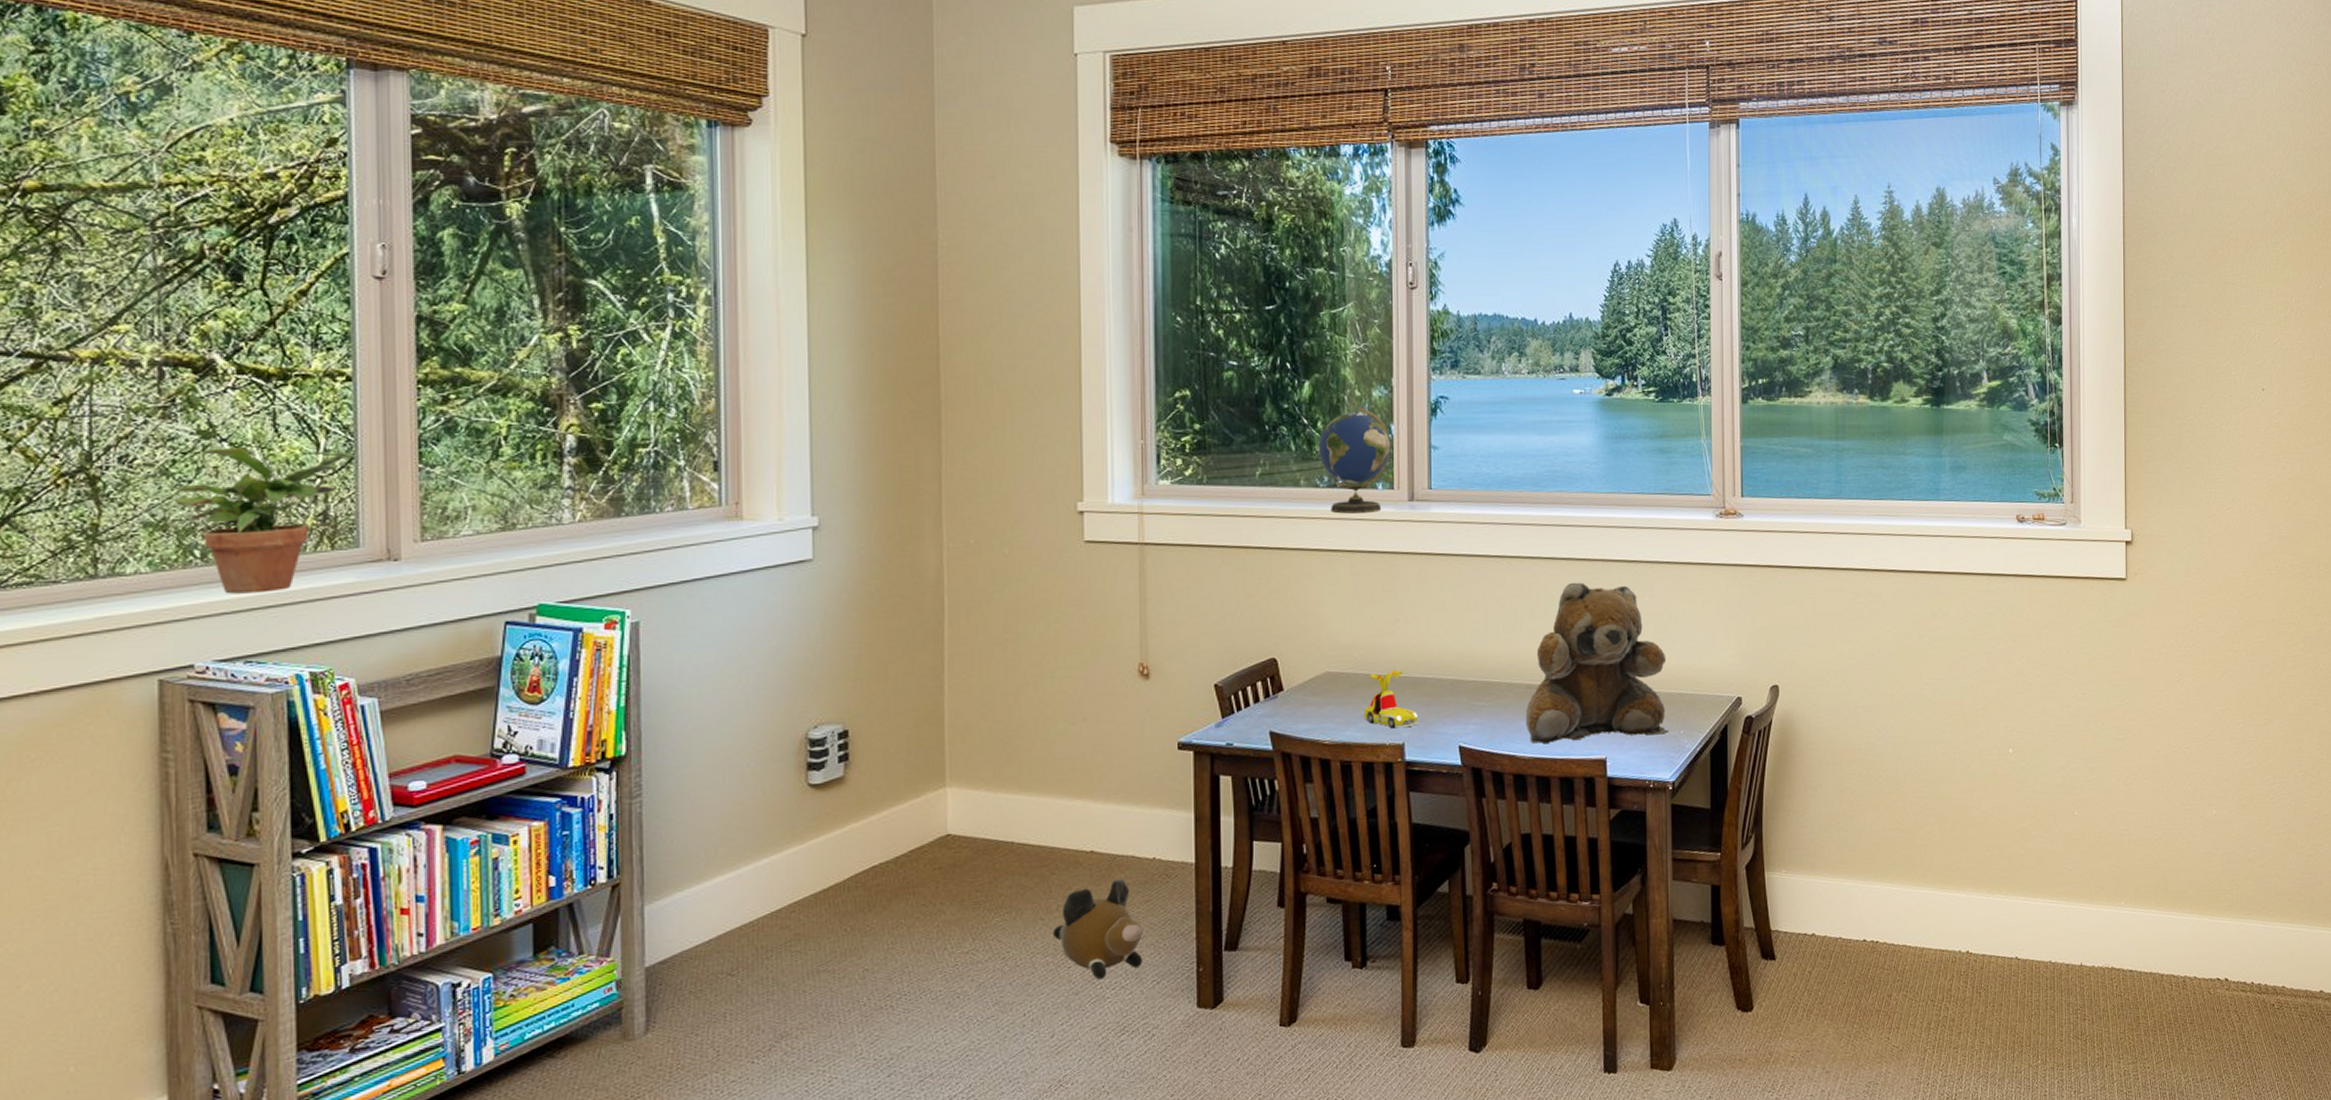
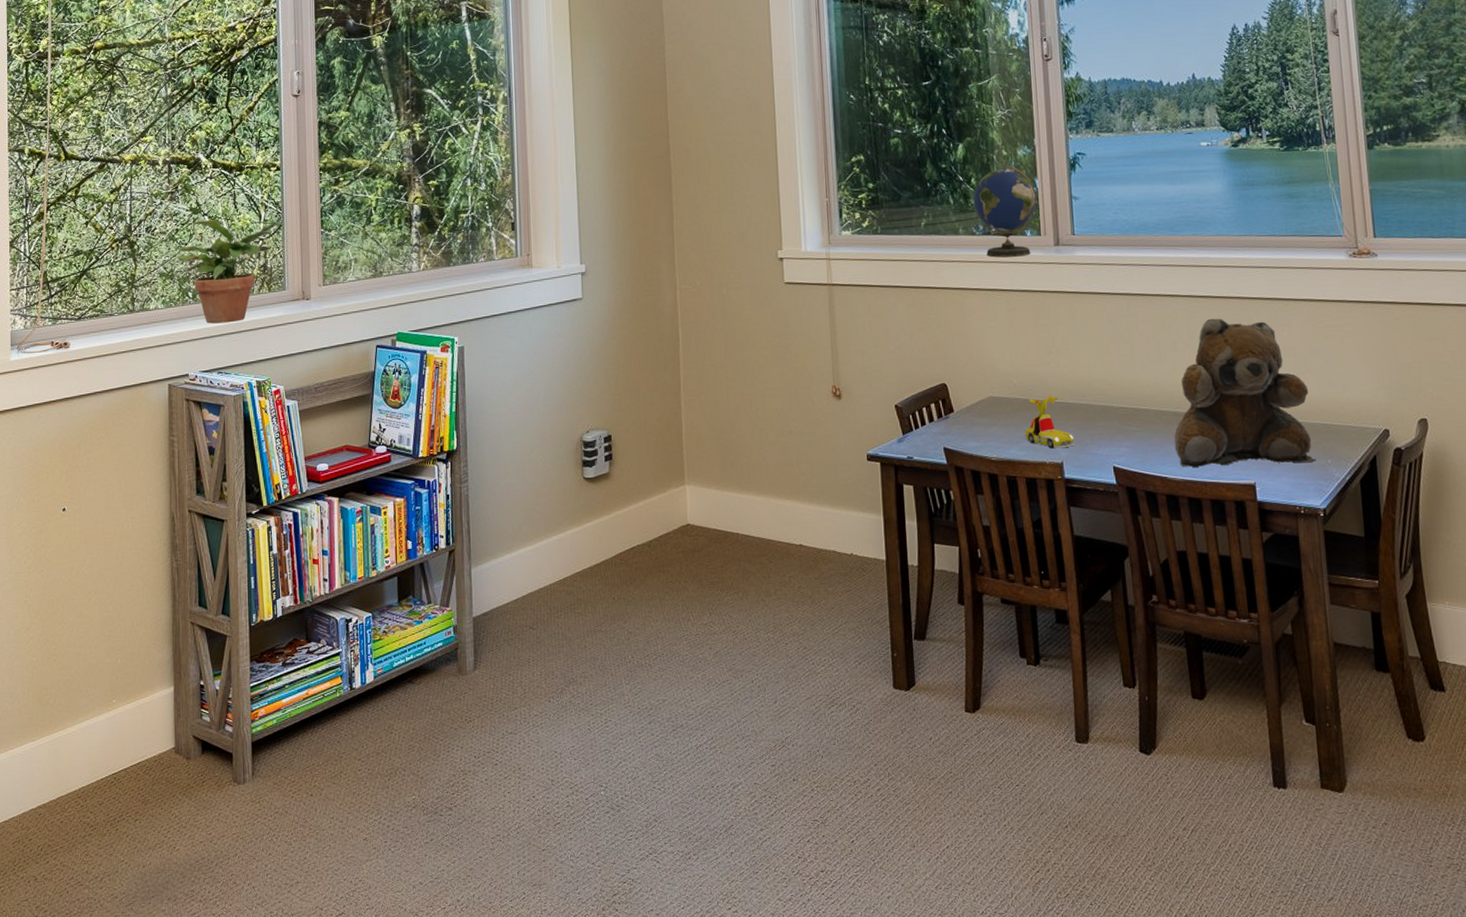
plush toy: present [1052,878,1143,980] -> none [772,569,846,657]

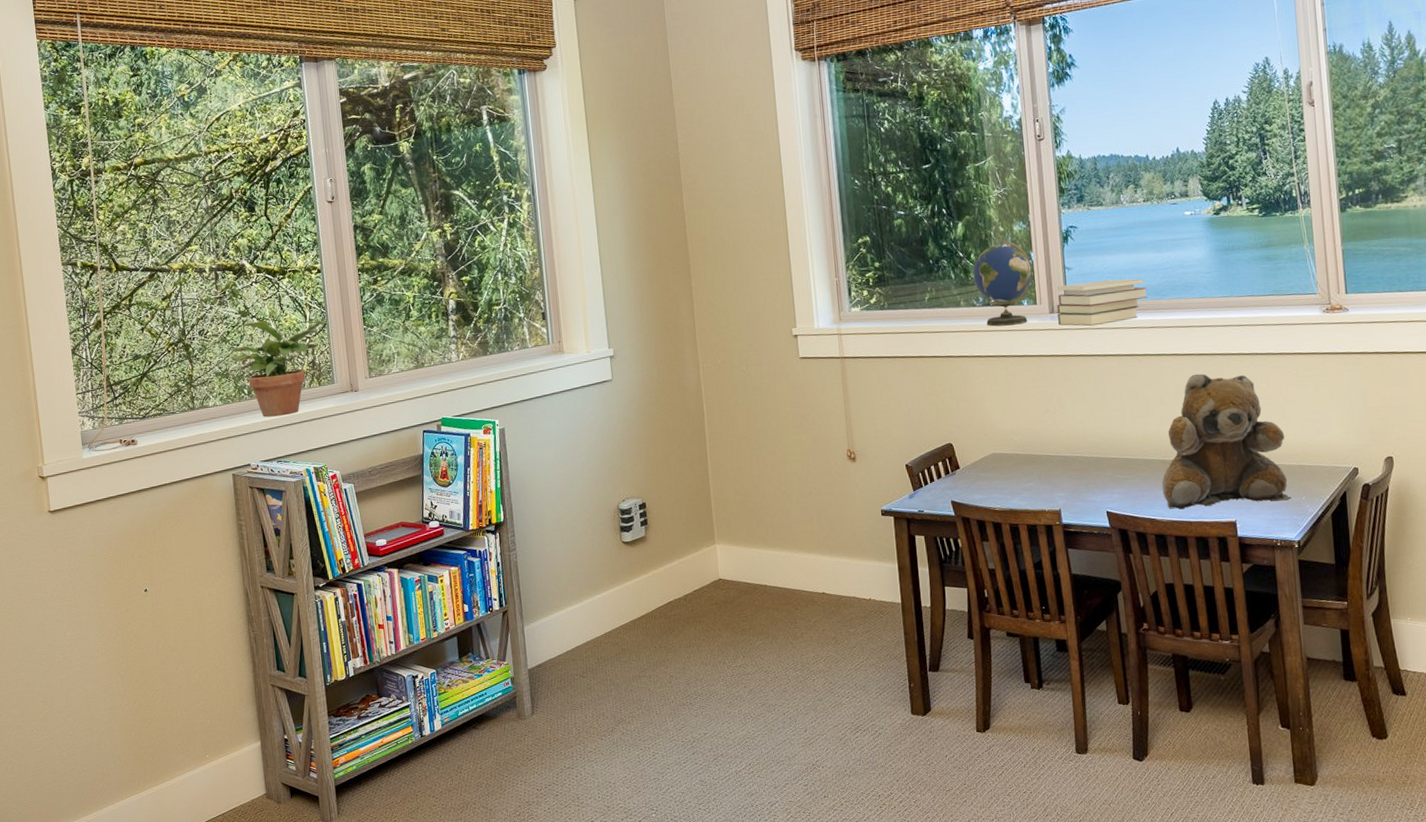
toy car: present [1024,395,1075,449] -> none [1024,450,1071,498]
books: none [1062,211,1160,262] -> present [1057,278,1148,327]

